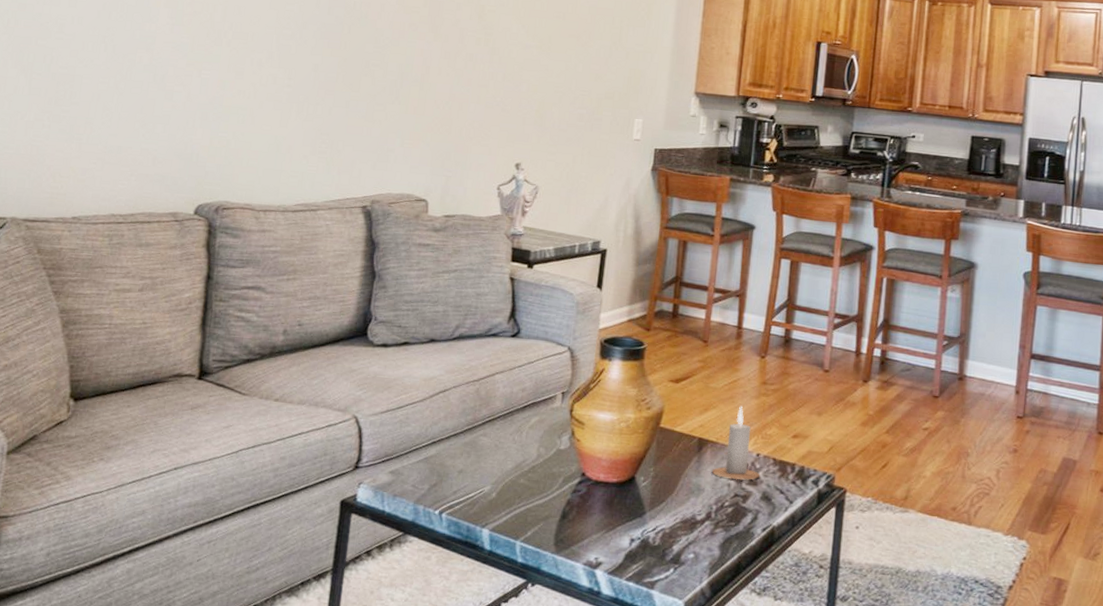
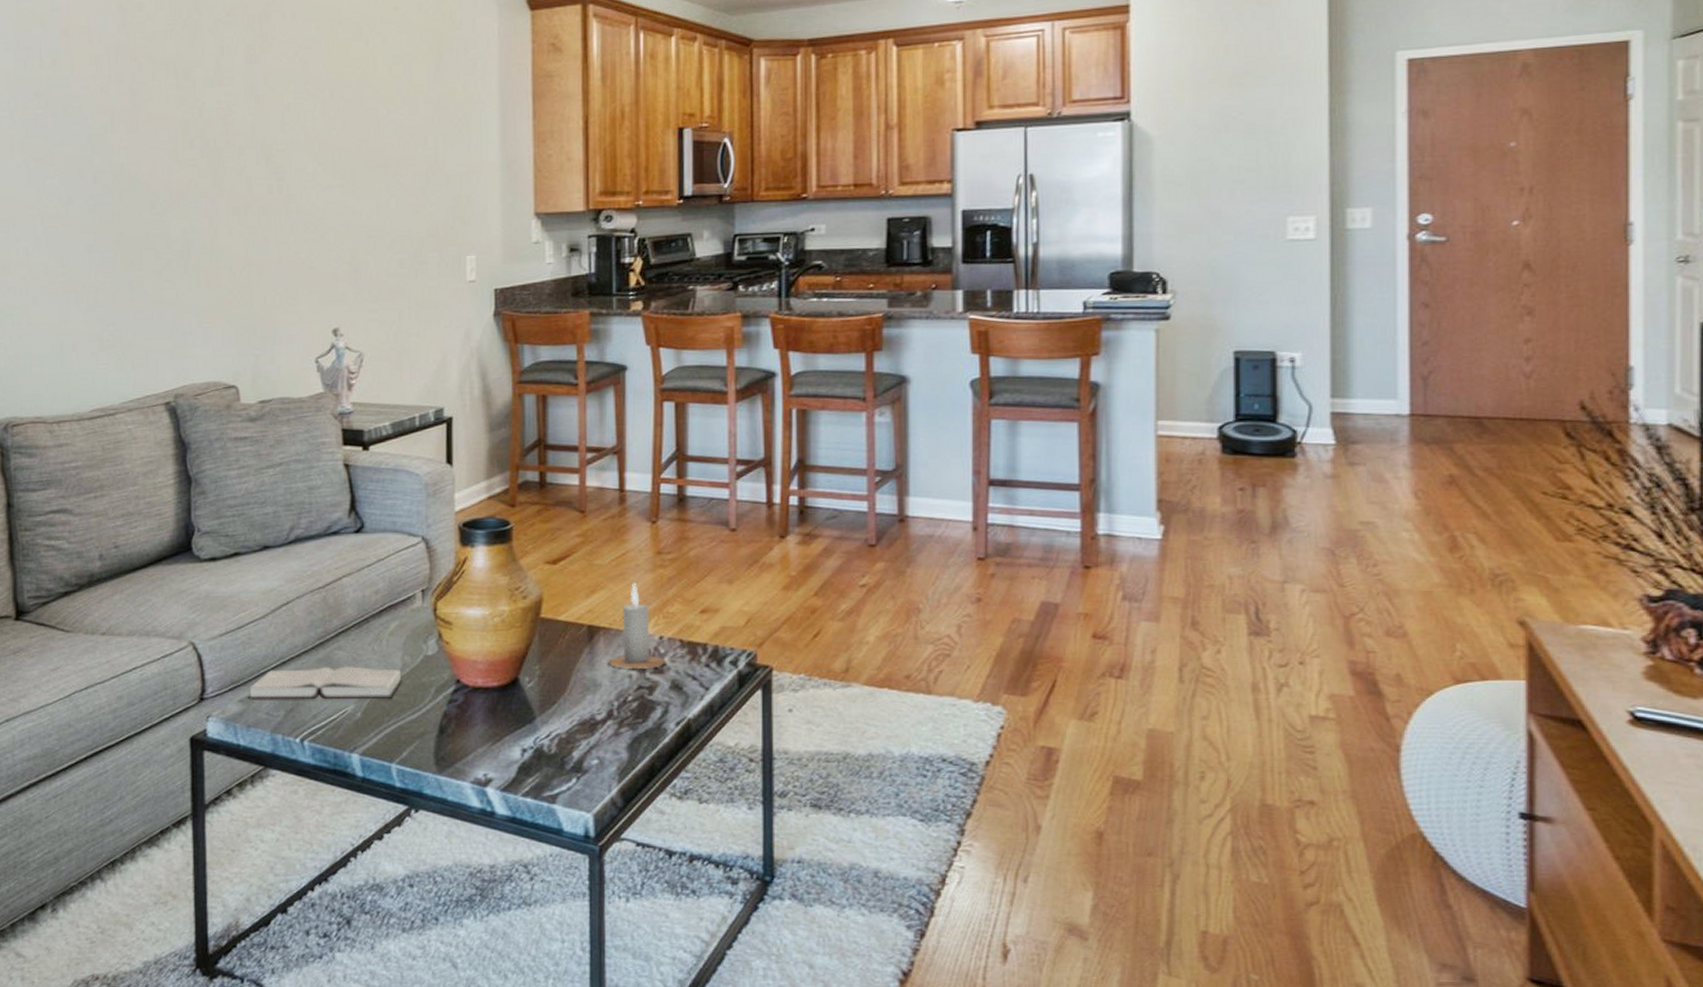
hardback book: none [398,448,535,484] -> present [248,666,402,700]

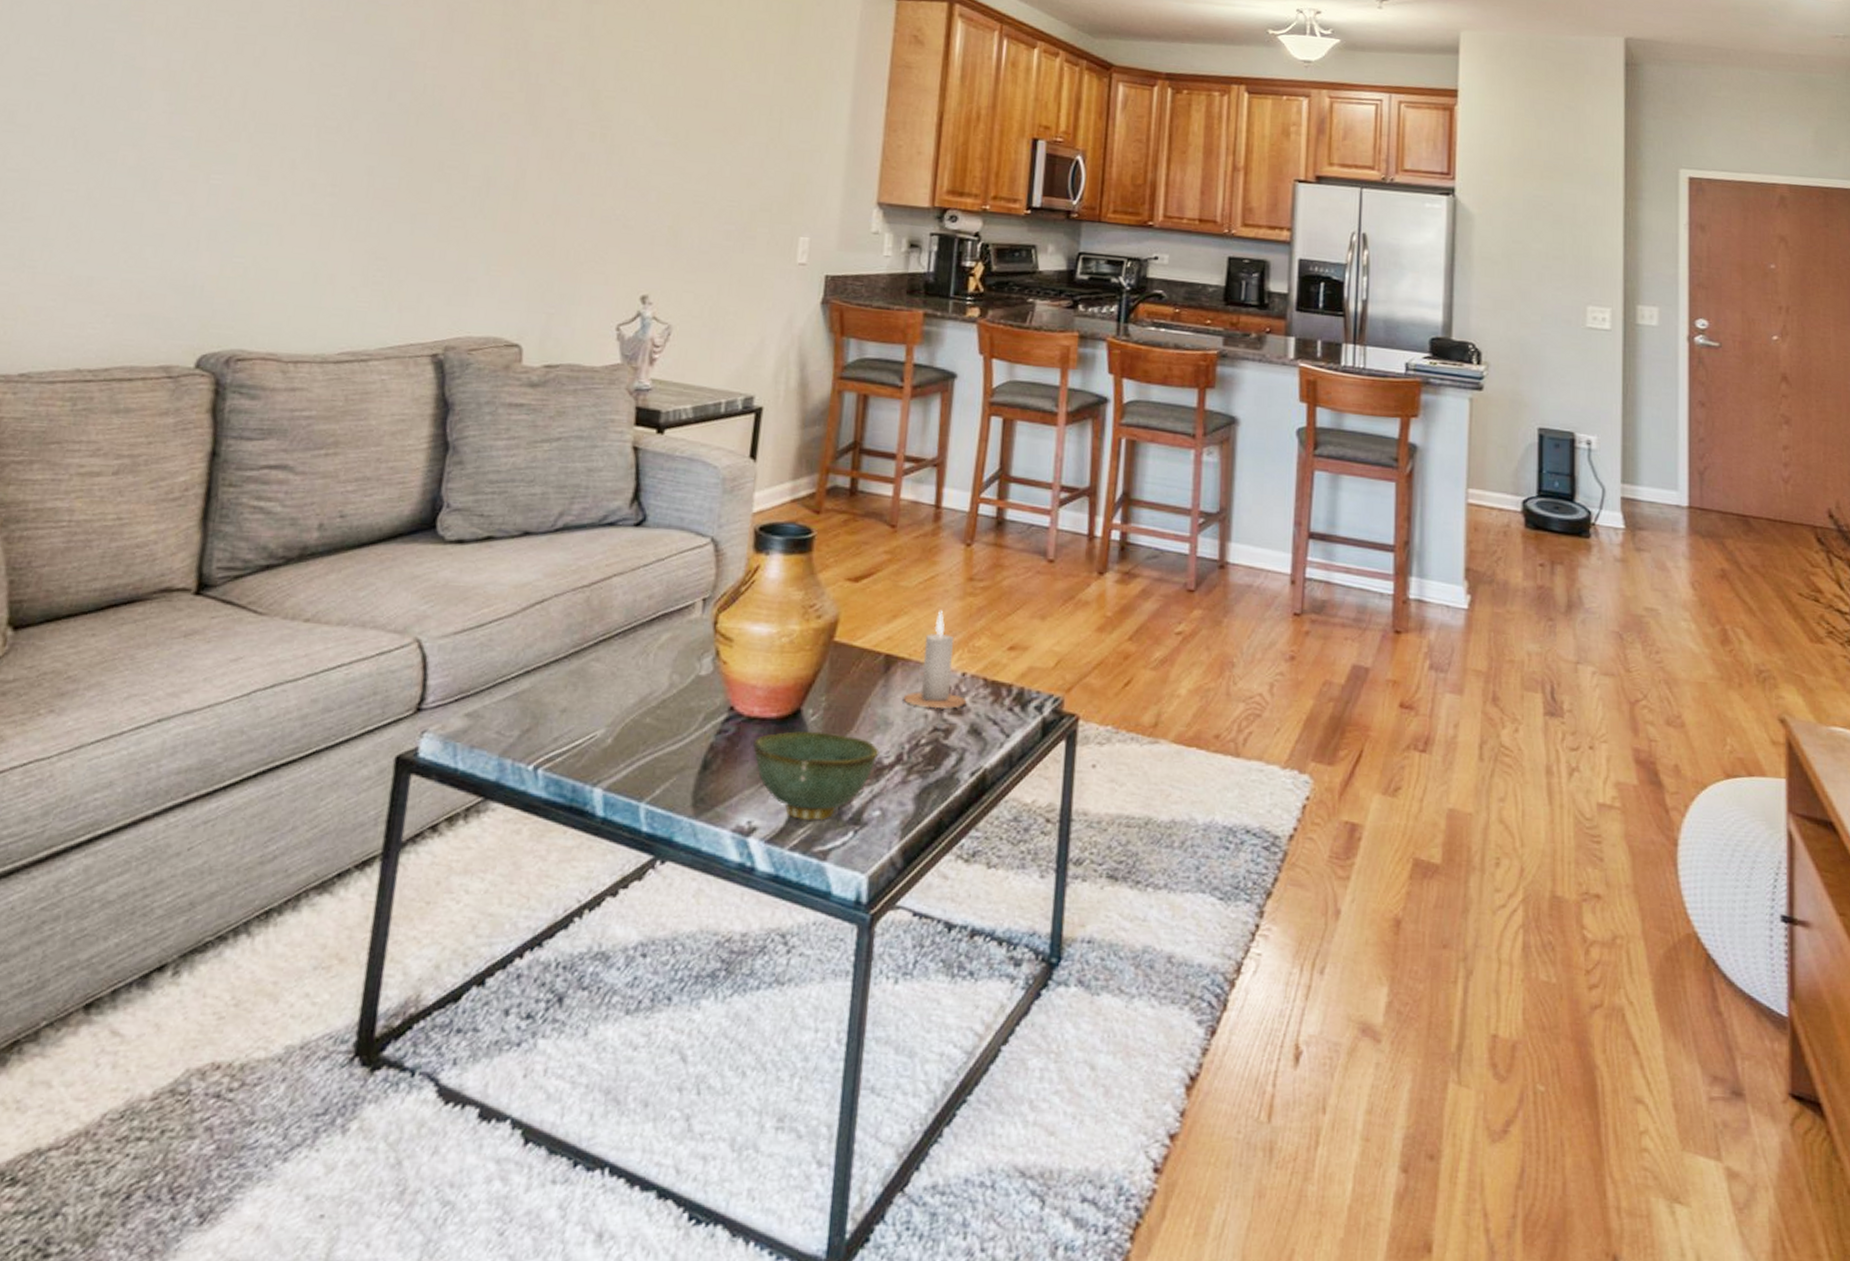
hardback book: present [248,666,402,700] -> none [476,679,667,724]
bowl: none [479,696,592,770] -> present [752,731,880,821]

